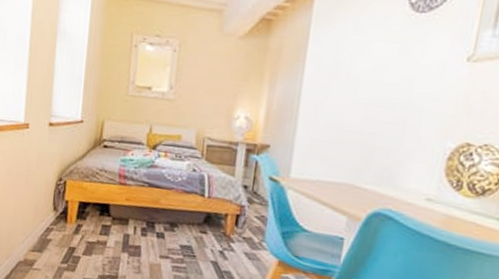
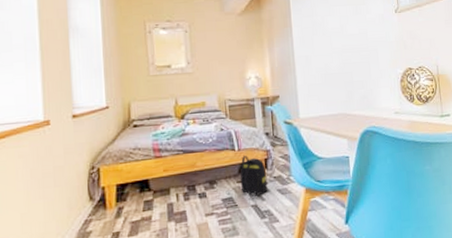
backpack: none [203,205,236,253] -> present [240,156,268,197]

